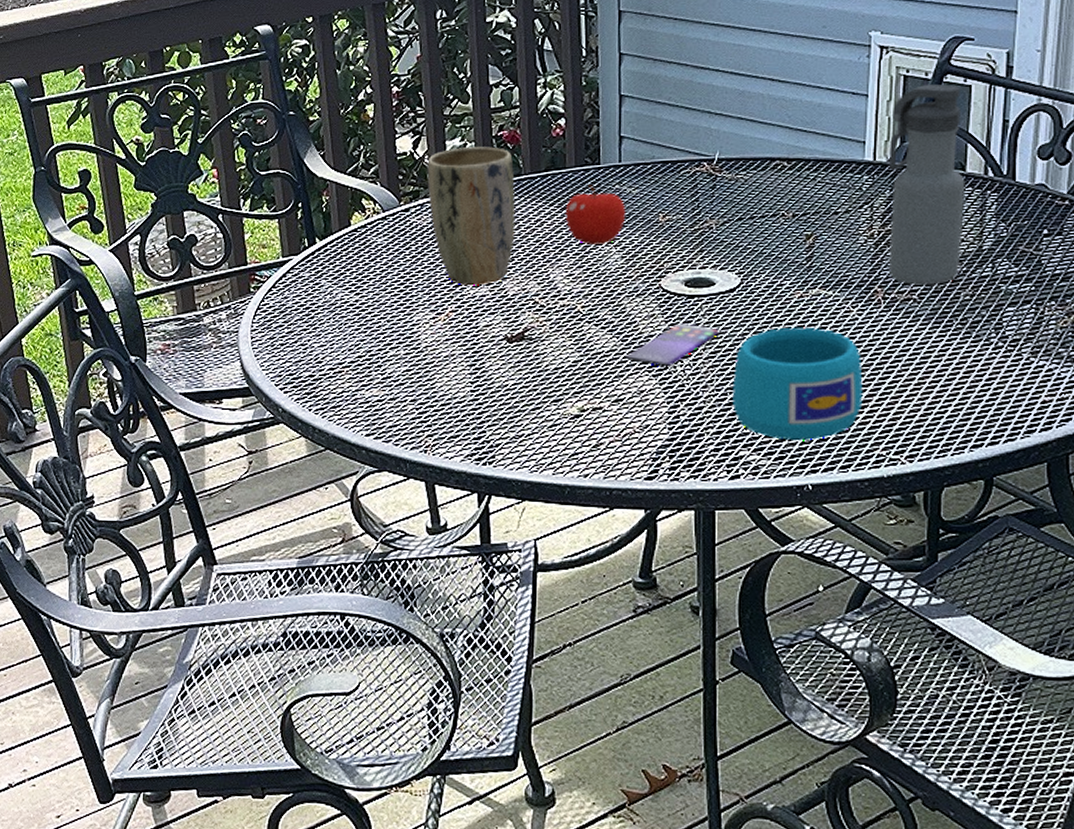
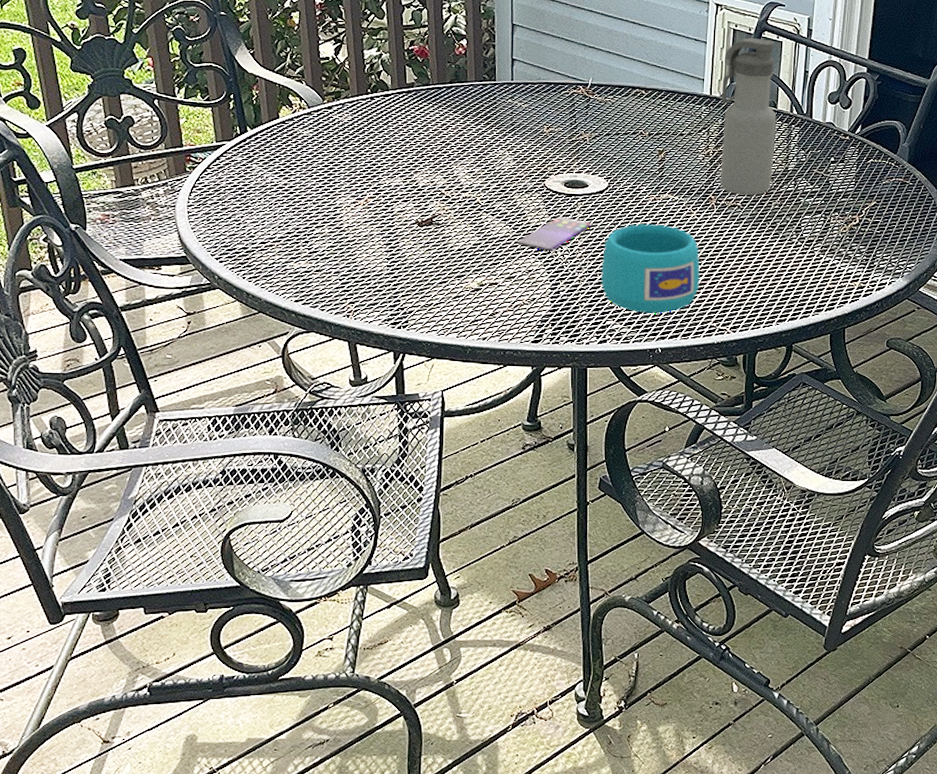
plant pot: present [427,147,516,286] -> none [347,57,425,177]
fruit: present [565,185,626,244] -> none [466,97,517,148]

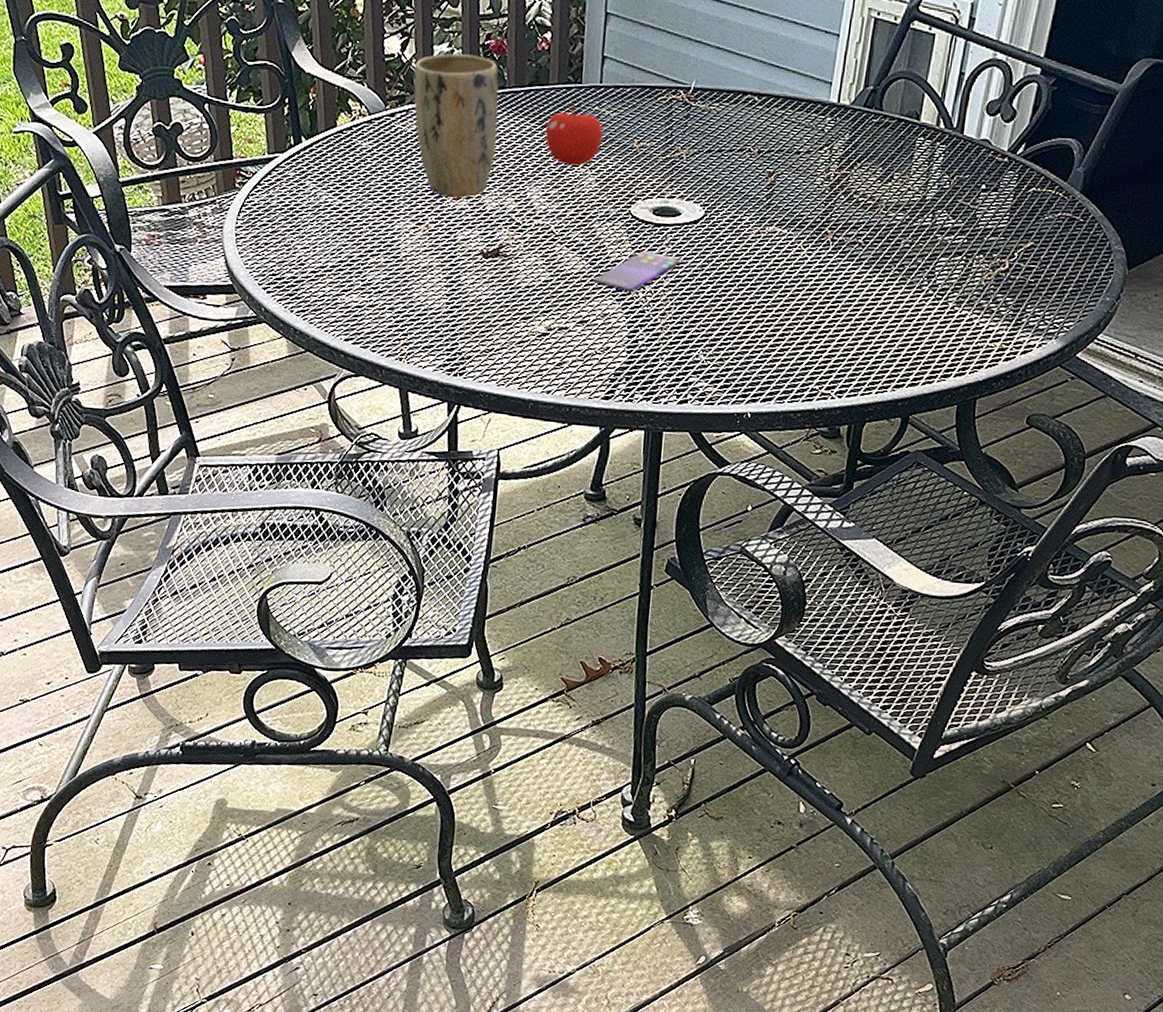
plant pot: none [347,57,425,177] -> present [413,53,499,199]
fruit: none [466,97,517,148] -> present [545,104,604,166]
cup: present [601,223,700,313] -> none [686,262,807,371]
water bottle: present [719,37,777,196] -> none [839,28,925,231]

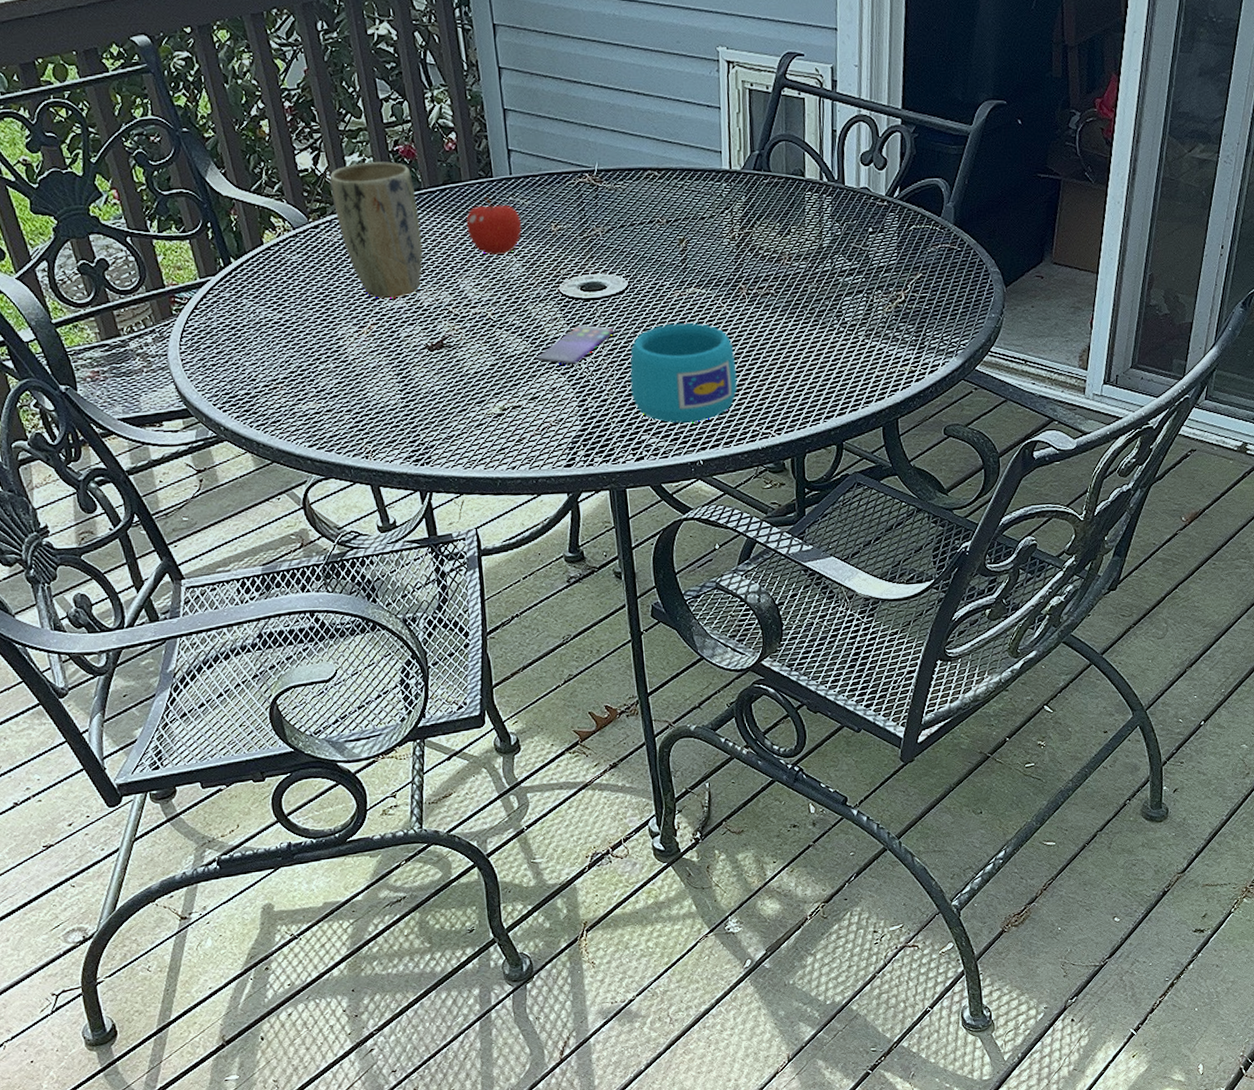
cup: none [686,262,807,371] -> present [630,322,738,423]

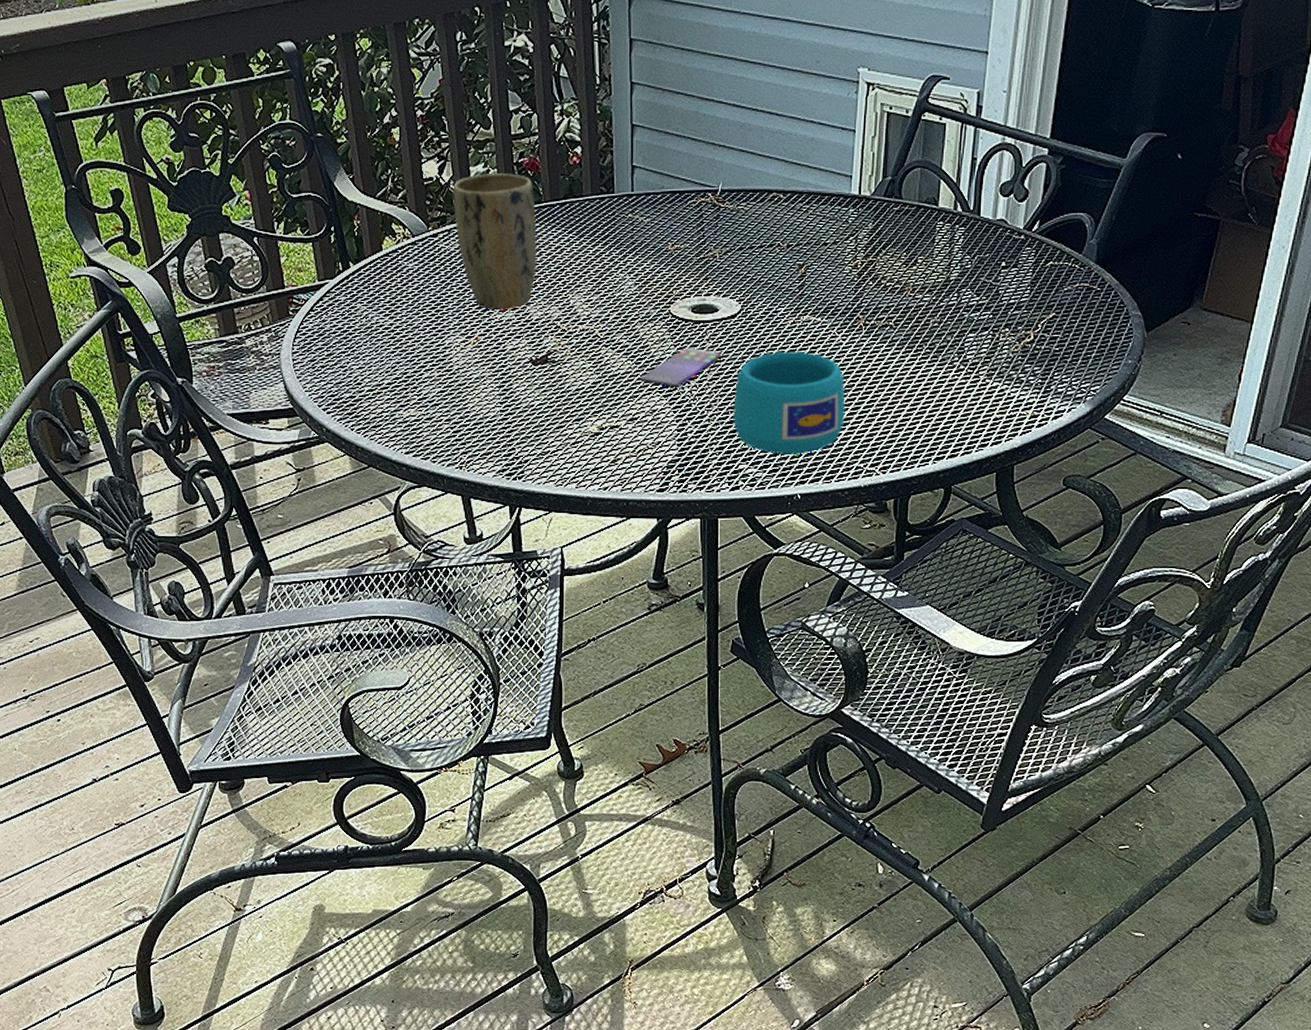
fruit: present [466,197,522,255] -> none [583,213,639,271]

